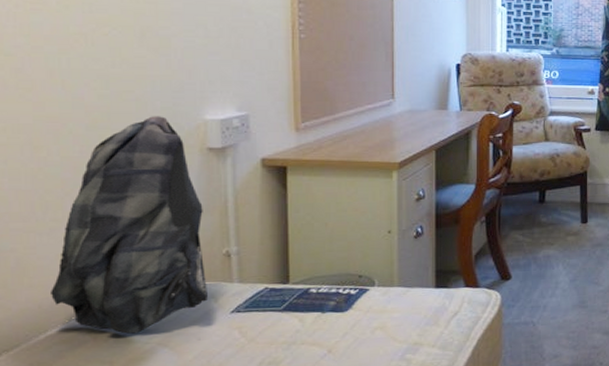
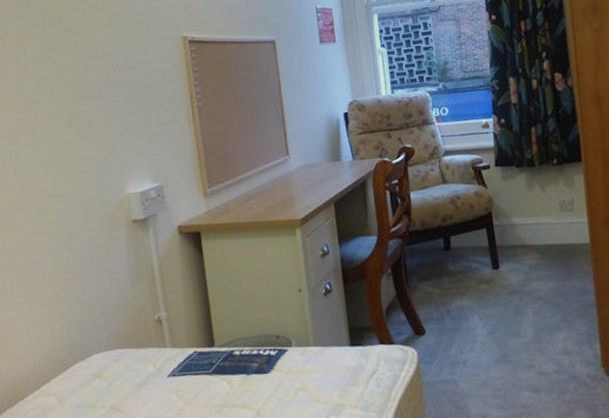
jacket: present [51,116,207,334] -> none [24,194,147,399]

